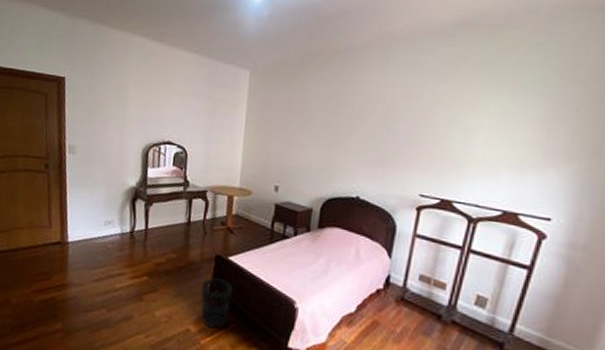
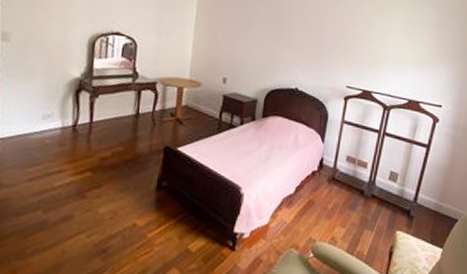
wastebasket: present [200,278,233,329] -> none [148,169,181,221]

